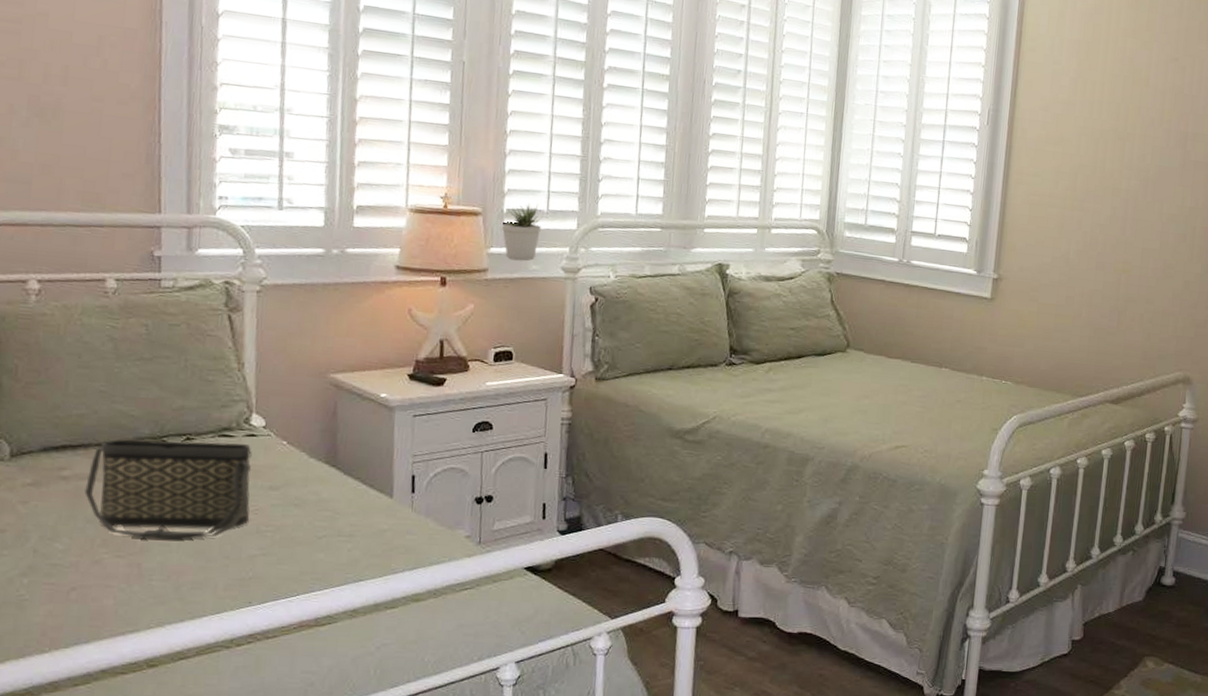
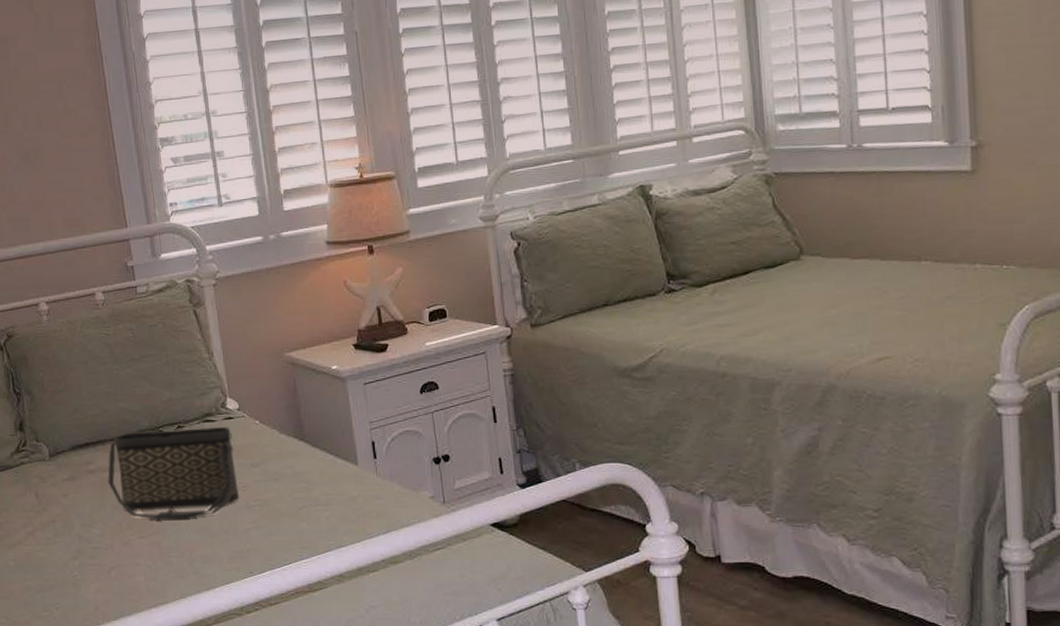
potted plant: present [501,203,541,262] -> none [415,157,453,218]

